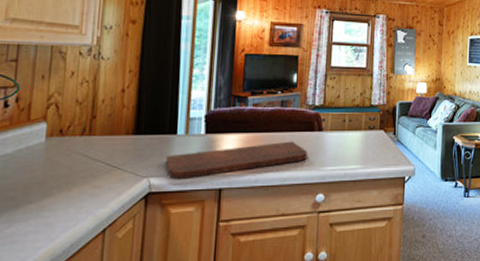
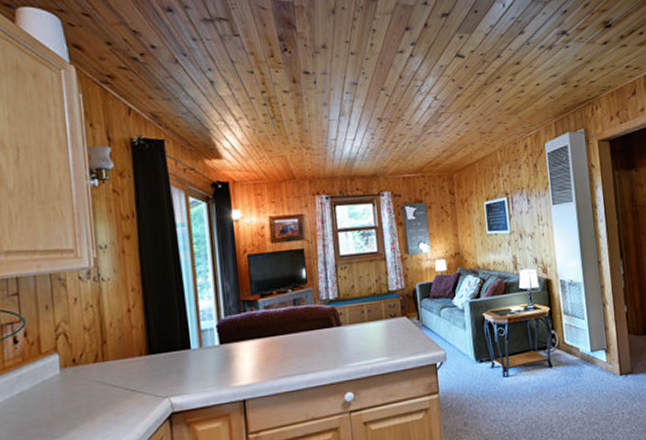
cutting board: present [166,141,307,180] -> none [184,340,330,397]

